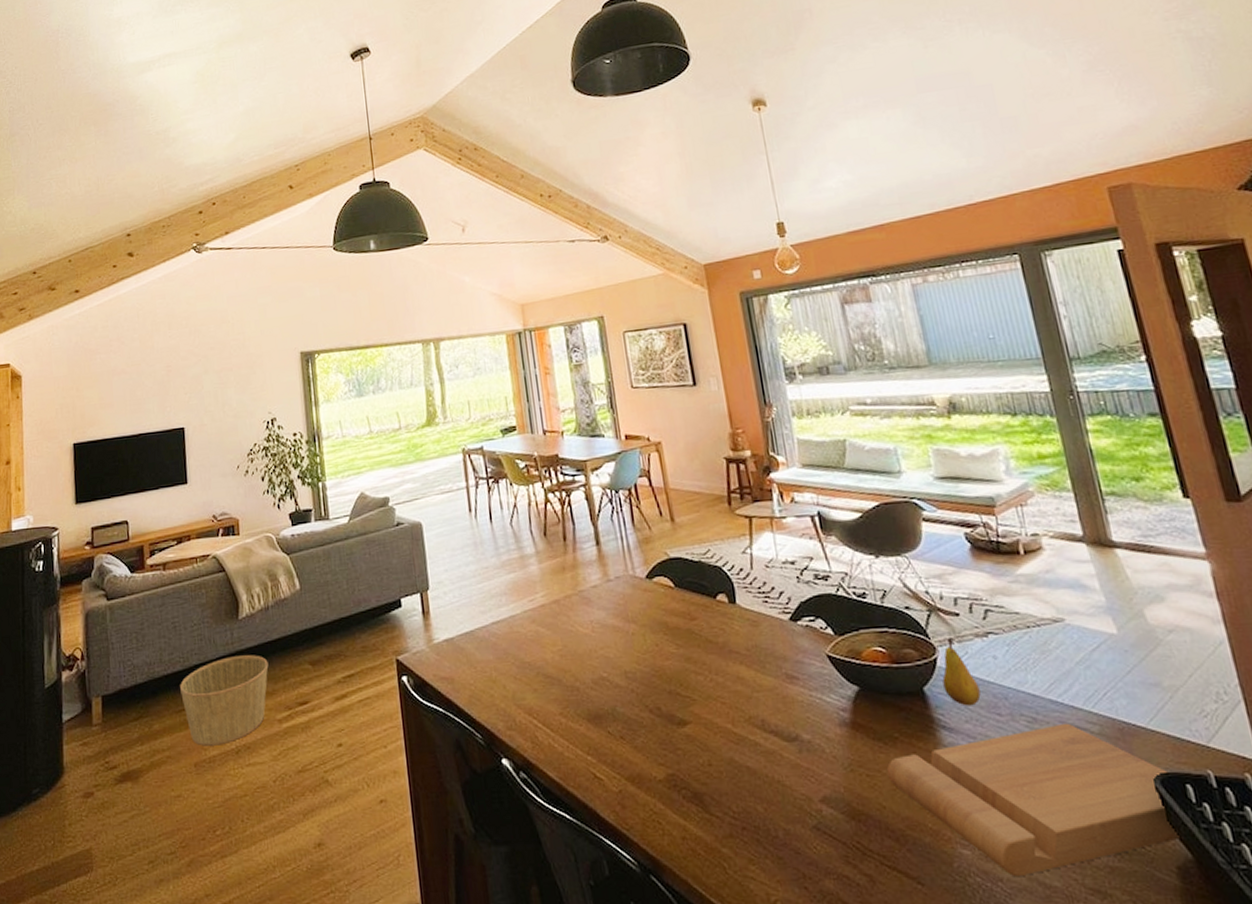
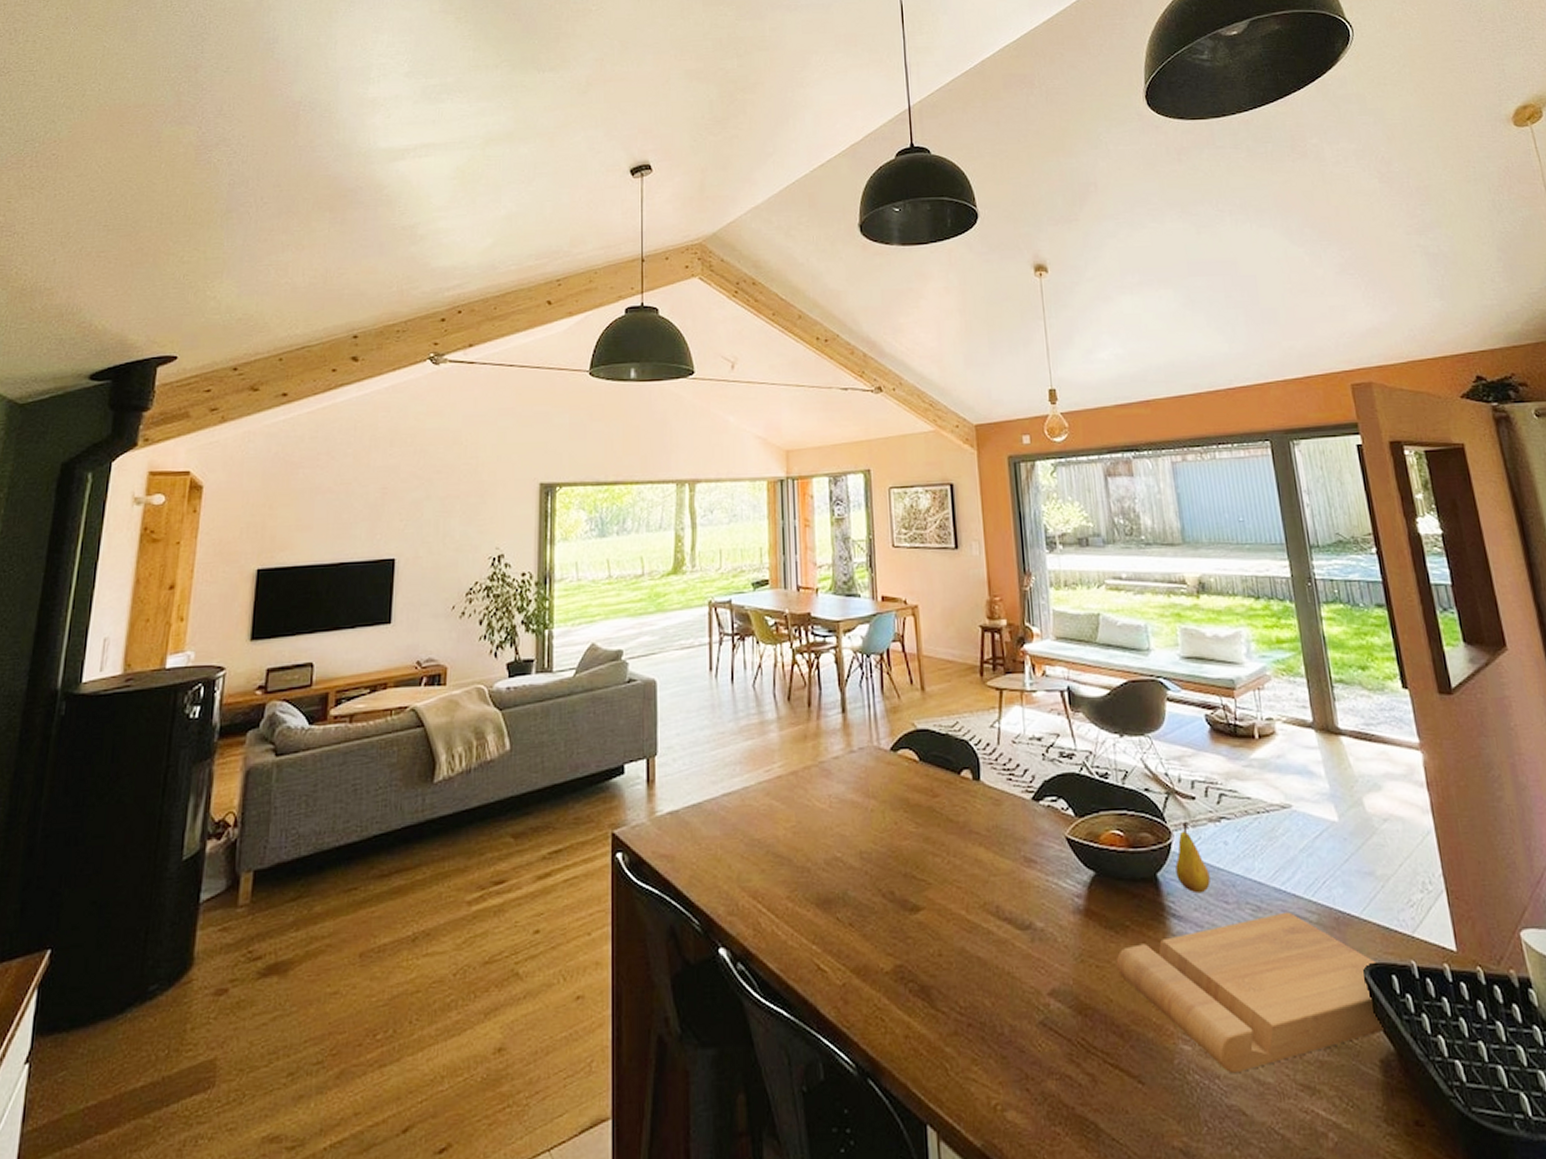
basket: present [180,655,269,746] -> none [353,825,463,933]

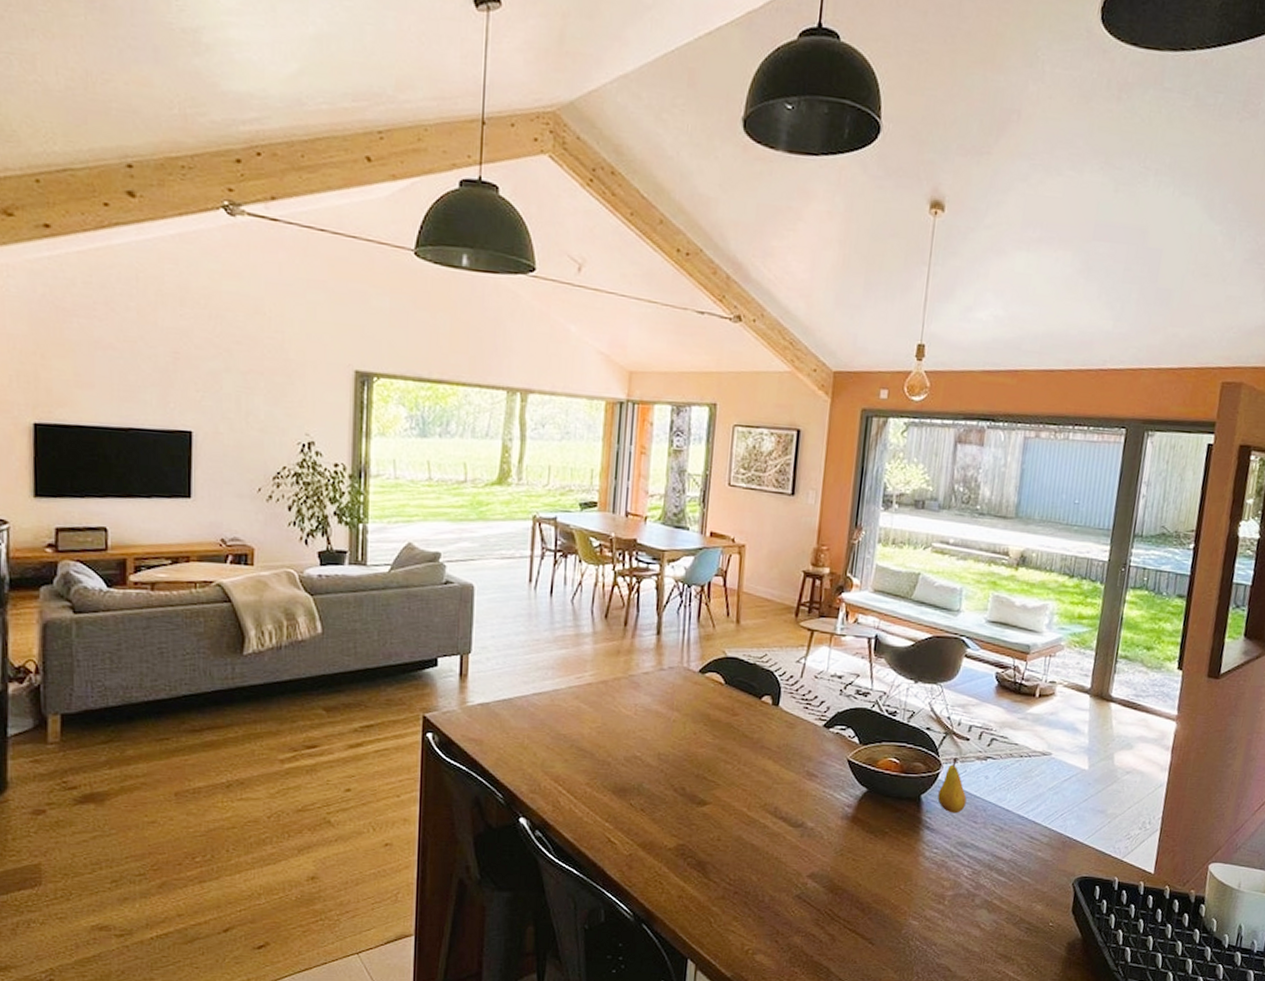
cutting board: present [1116,911,1387,1074] -> none [870,833,1087,943]

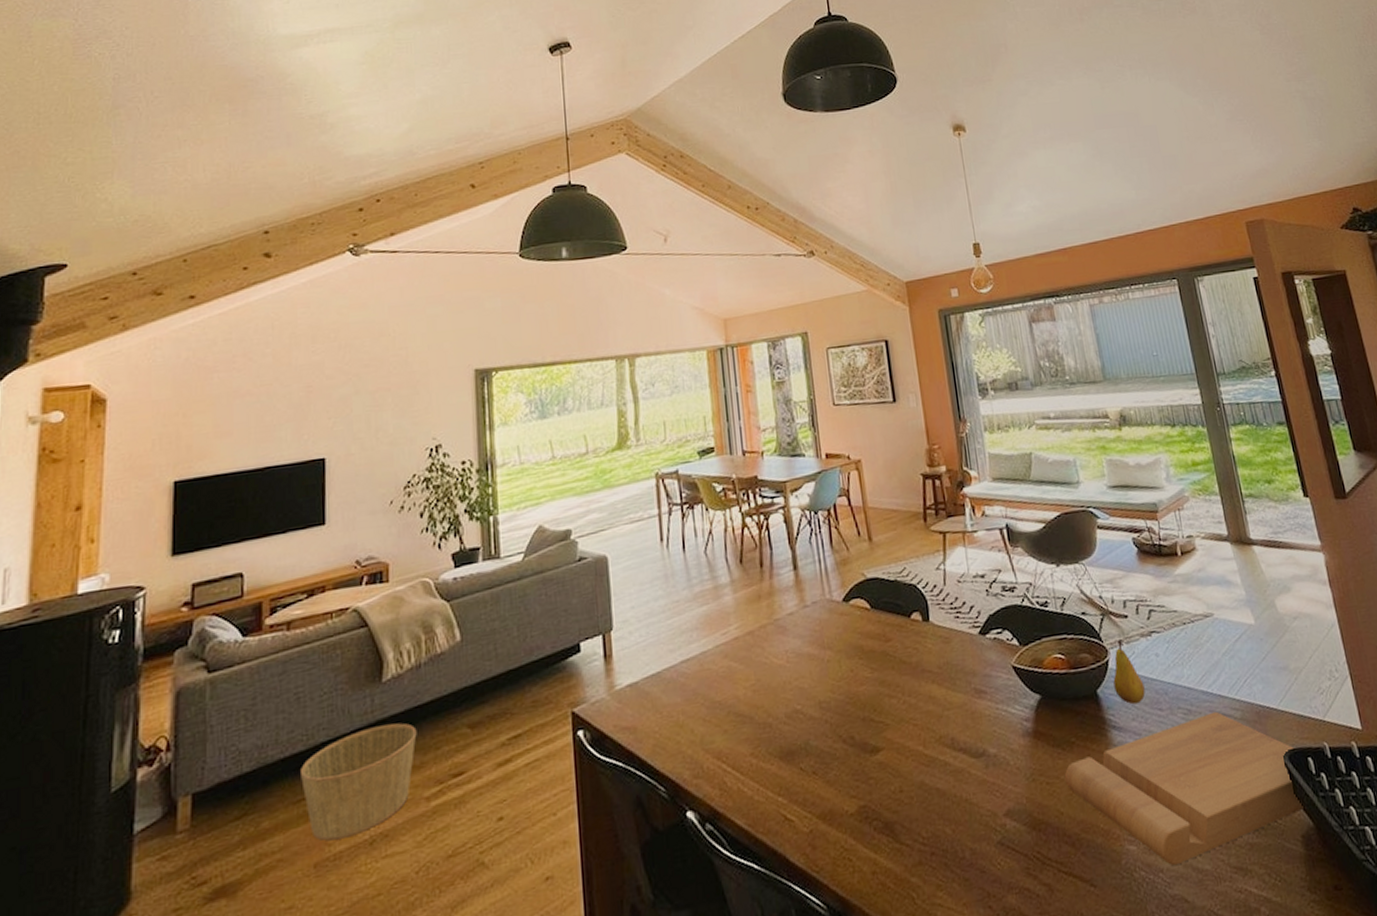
basket: none [163,691,275,778] -> present [301,722,417,841]
cutting board: none [870,833,1087,943] -> present [1064,711,1306,866]

